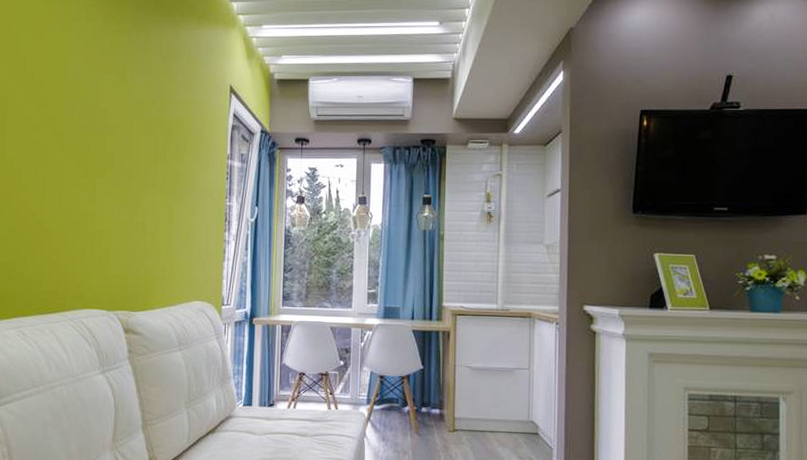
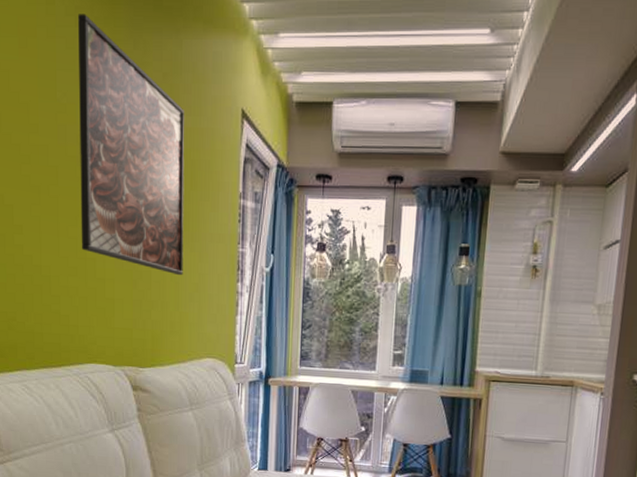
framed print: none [82,10,180,227] -> present [77,14,185,276]

